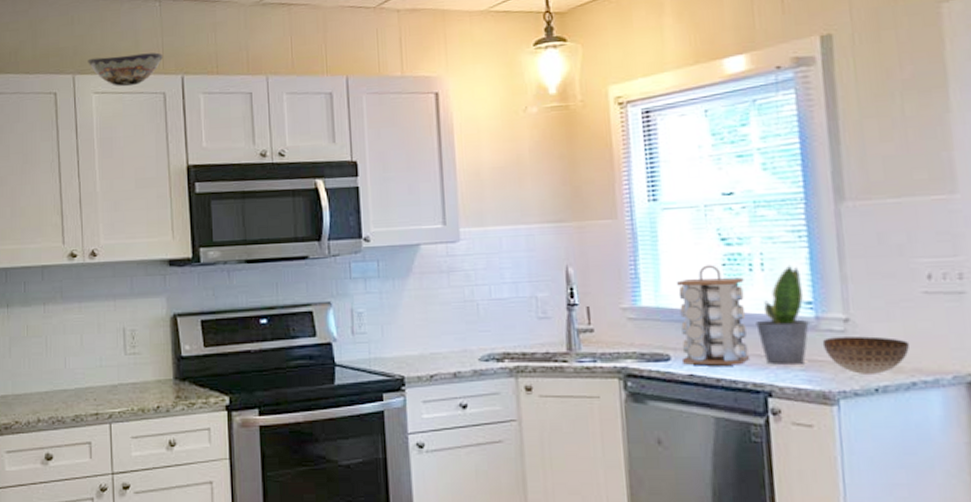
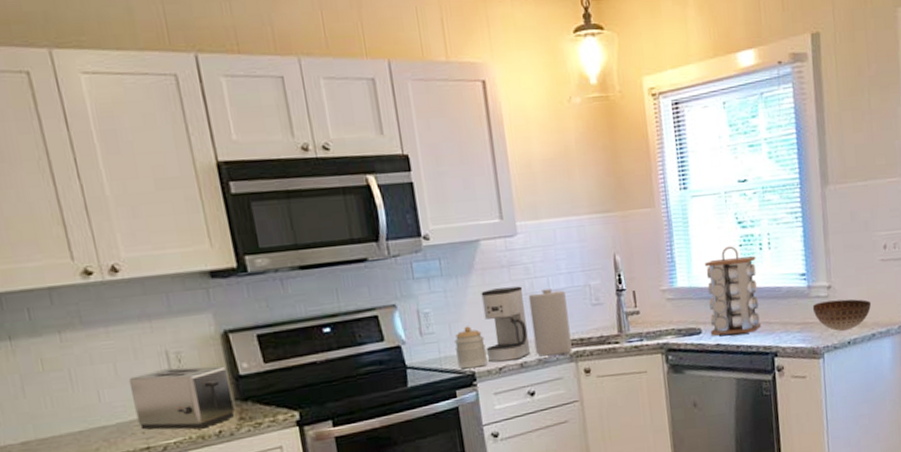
decorative bowl: present [88,52,164,87] -> none [66,24,169,66]
toaster: none [90,343,173,402] -> present [128,366,235,430]
jar: none [385,329,418,373] -> present [453,326,488,369]
coffee maker: none [417,293,465,370] -> present [481,286,530,363]
paper towel holder: none [467,298,513,368] -> present [528,288,572,357]
potted plant: present [755,265,809,366] -> none [765,242,803,330]

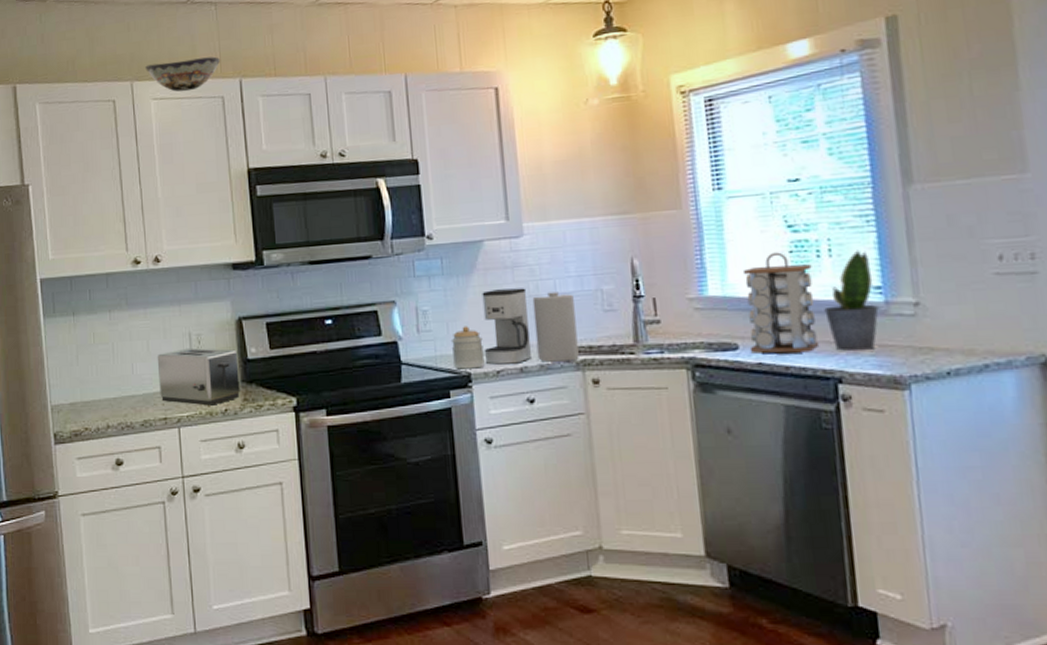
decorative bowl: none [66,24,169,66] -> present [145,56,221,92]
potted plant: none [765,242,803,330] -> present [824,250,879,352]
bowl: present [812,299,872,332] -> none [892,319,982,359]

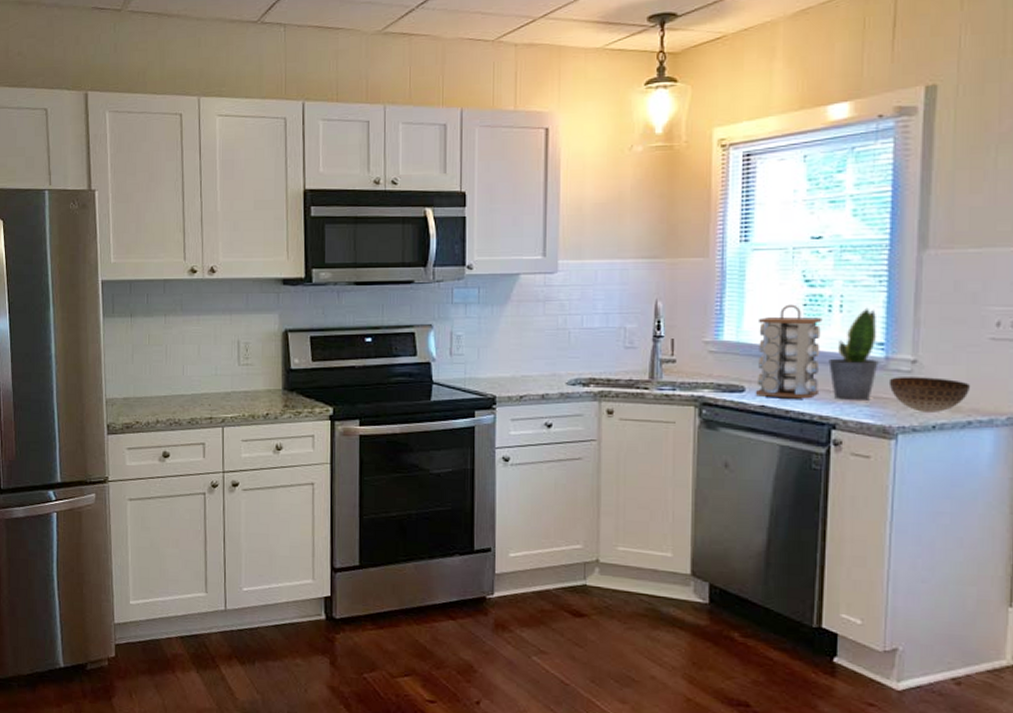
decorative bowl: present [145,56,221,92] -> none [213,78,286,111]
toaster: present [157,347,240,406] -> none [206,354,282,409]
jar: present [450,326,485,370] -> none [480,352,510,392]
coffee maker: present [482,288,531,366] -> none [509,321,555,392]
paper towel holder: present [532,292,579,362] -> none [559,327,598,392]
bowl: none [892,319,982,359] -> present [888,377,971,414]

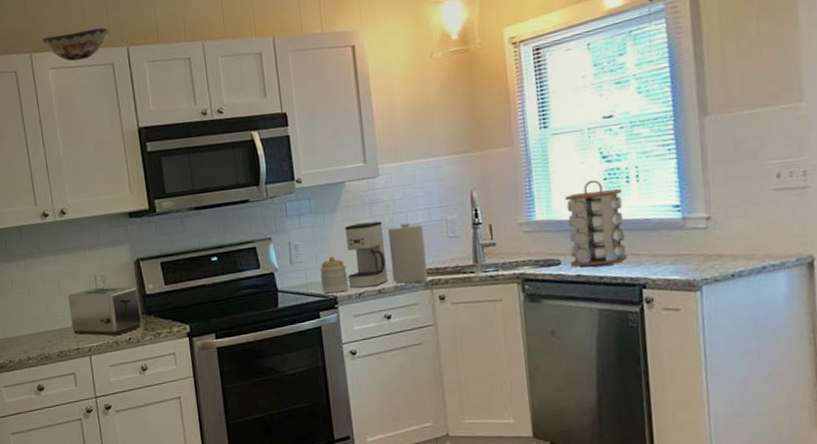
toaster: none [206,354,282,409] -> present [67,286,141,336]
decorative bowl: none [213,78,286,111] -> present [42,27,110,61]
jar: none [480,352,510,392] -> present [319,256,349,294]
coffee maker: none [509,321,555,392] -> present [344,221,388,289]
paper towel holder: none [559,327,598,392] -> present [387,223,428,284]
potted plant: present [828,307,879,402] -> none [632,175,677,261]
bowl: present [888,377,971,414] -> none [687,230,762,264]

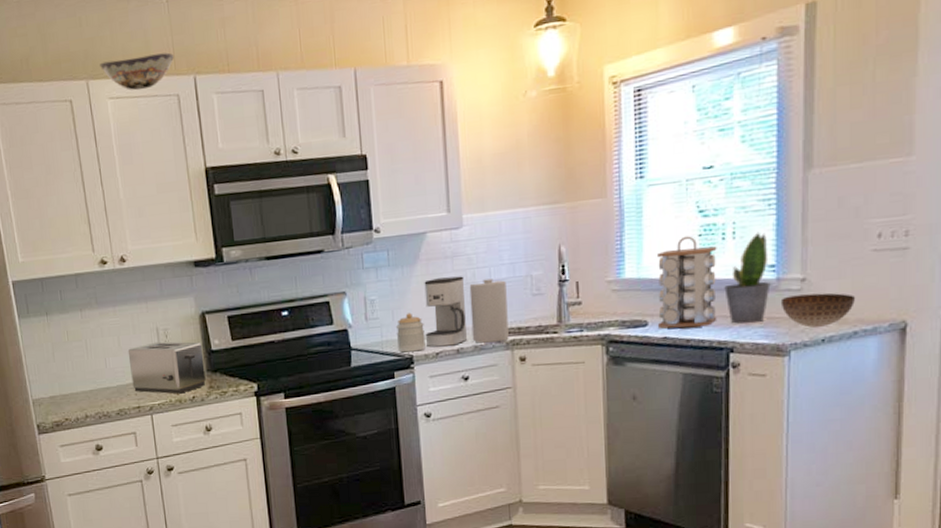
potted plant: none [632,175,677,261] -> present [724,232,771,324]
bowl: none [687,230,762,264] -> present [780,293,856,328]

